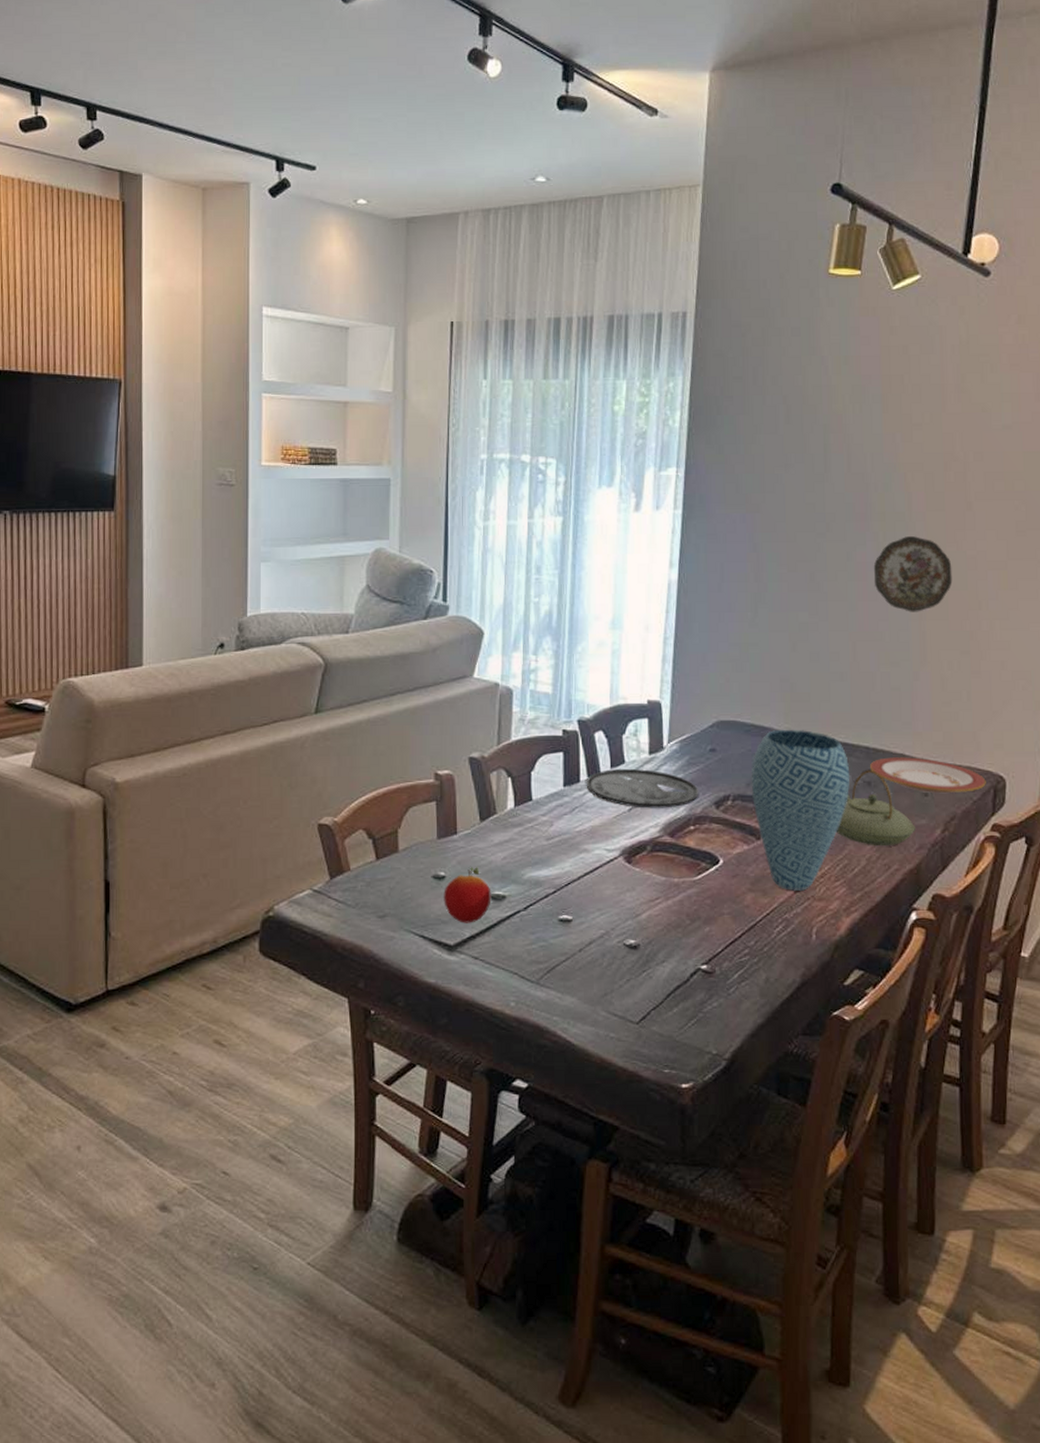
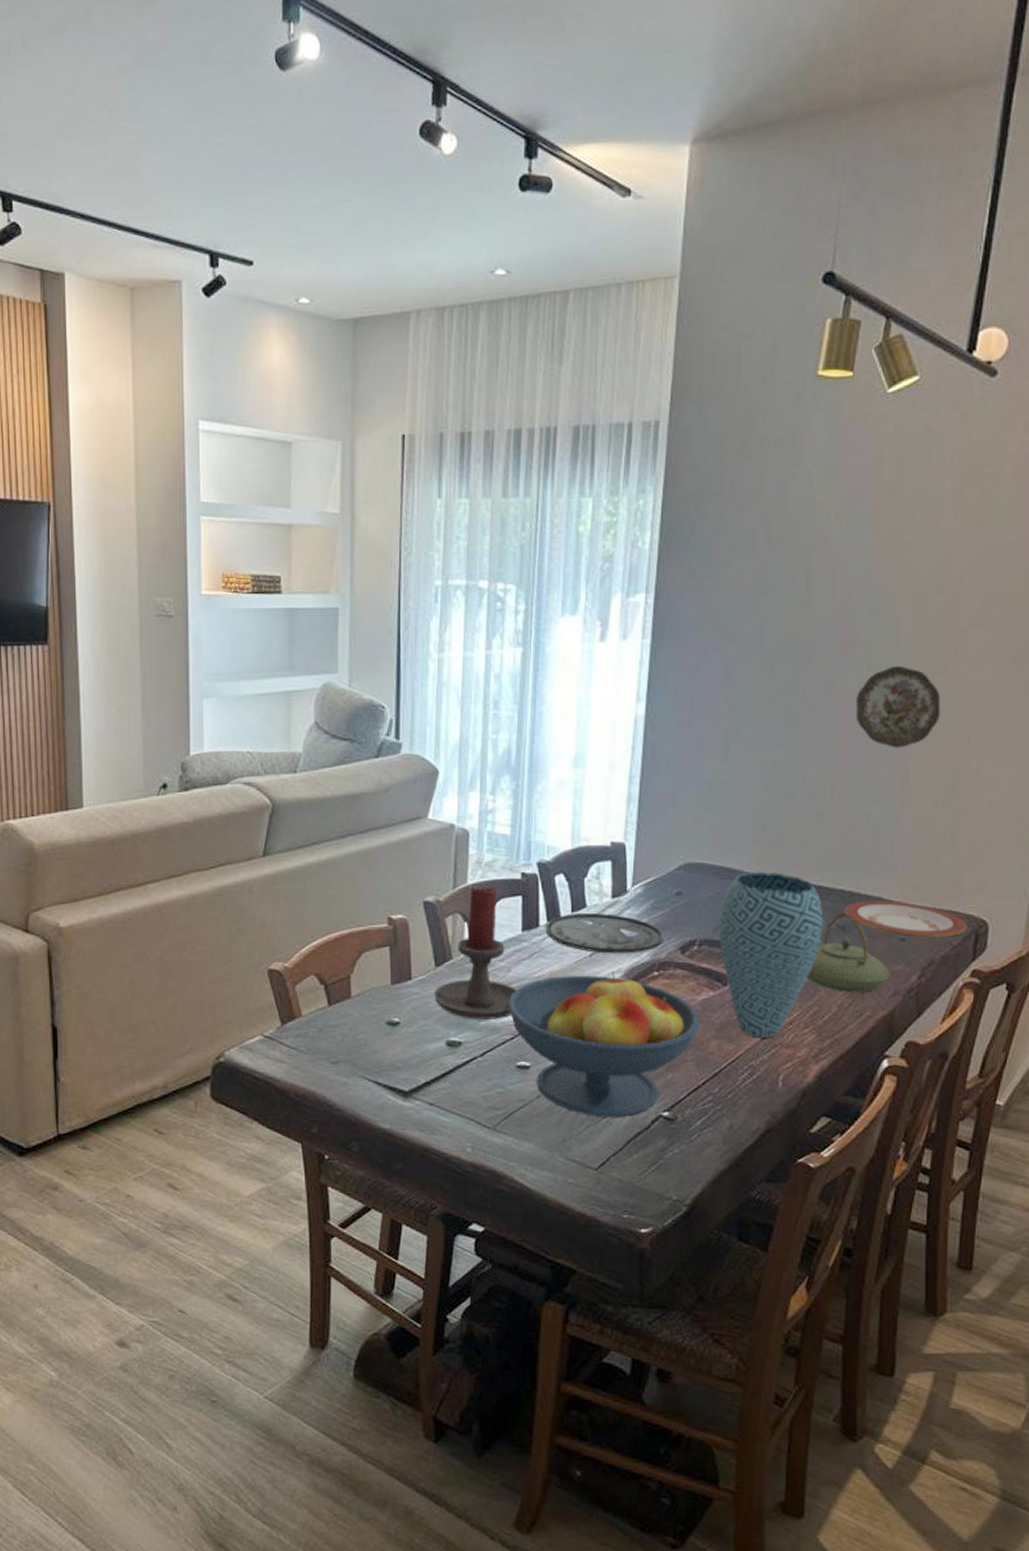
apple: present [443,867,491,923] -> none [398,1013,447,1070]
candle holder: none [478,742,559,873] -> present [434,886,517,1019]
fruit bowl: none [549,825,735,970] -> present [507,971,700,1117]

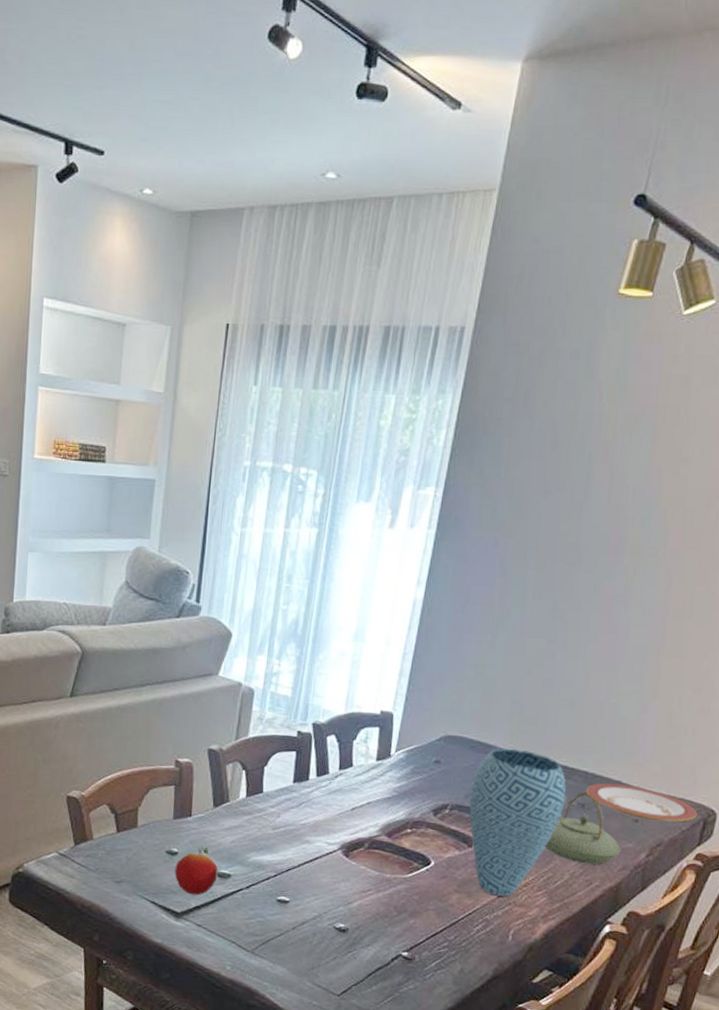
apple: none [398,1013,447,1070] -> present [174,847,218,896]
candle holder: present [434,886,517,1019] -> none [210,739,284,858]
fruit bowl: present [507,971,700,1117] -> none [273,825,445,953]
plate: present [545,912,664,954] -> none [314,771,420,811]
decorative plate: present [855,666,941,748] -> none [617,572,699,648]

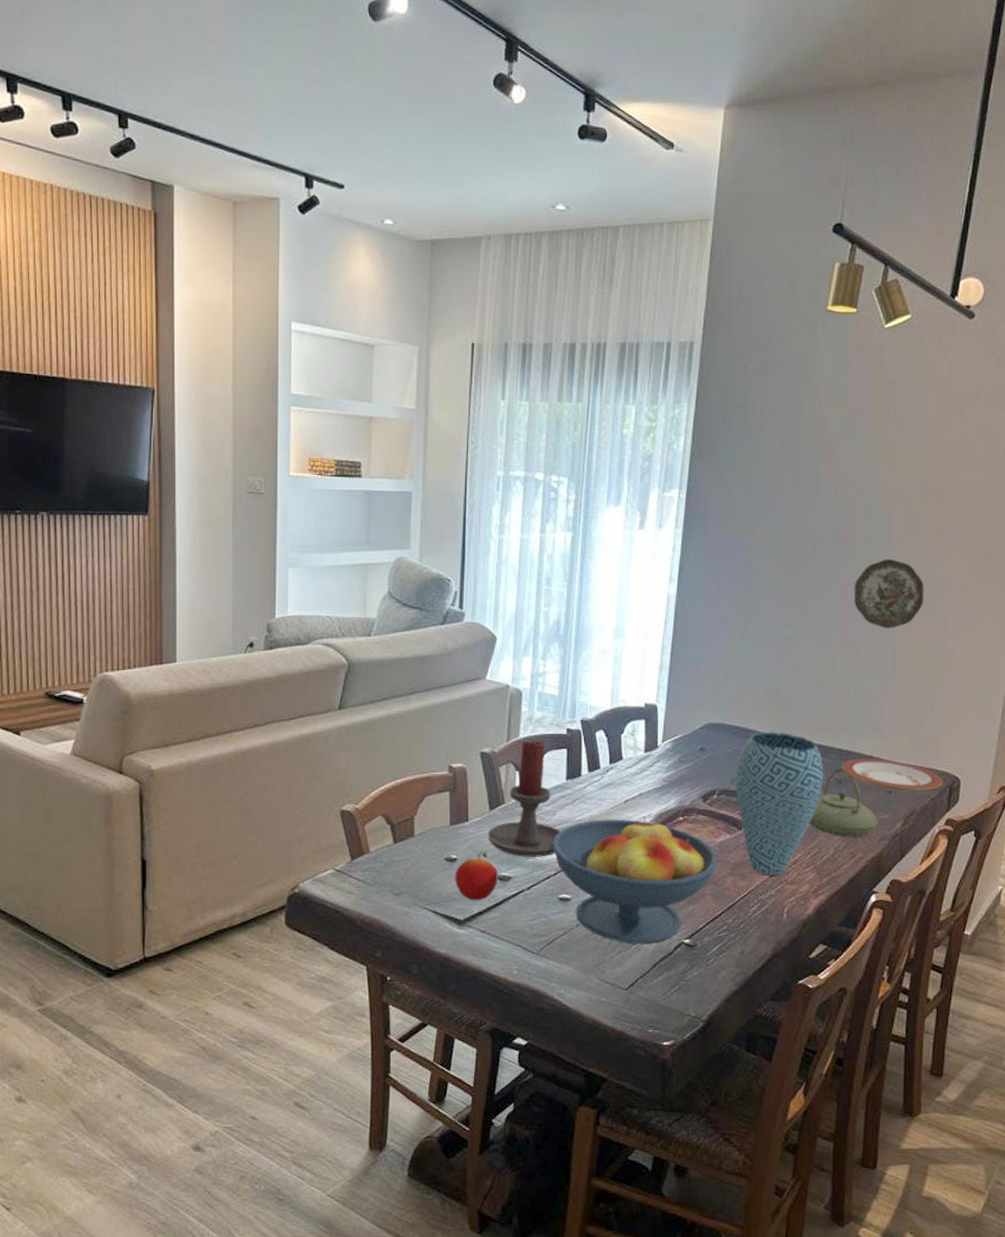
candle holder: none [210,739,284,858] -> present [487,739,561,857]
fruit bowl: none [273,825,445,953] -> present [551,816,718,943]
decorative plate: none [617,572,699,648] -> present [853,559,924,629]

